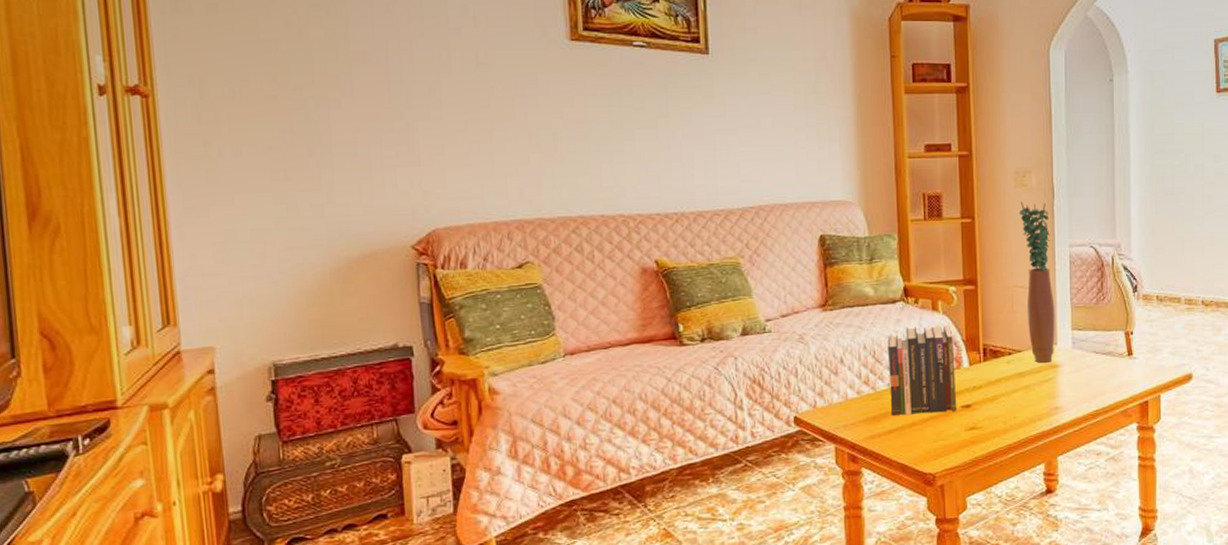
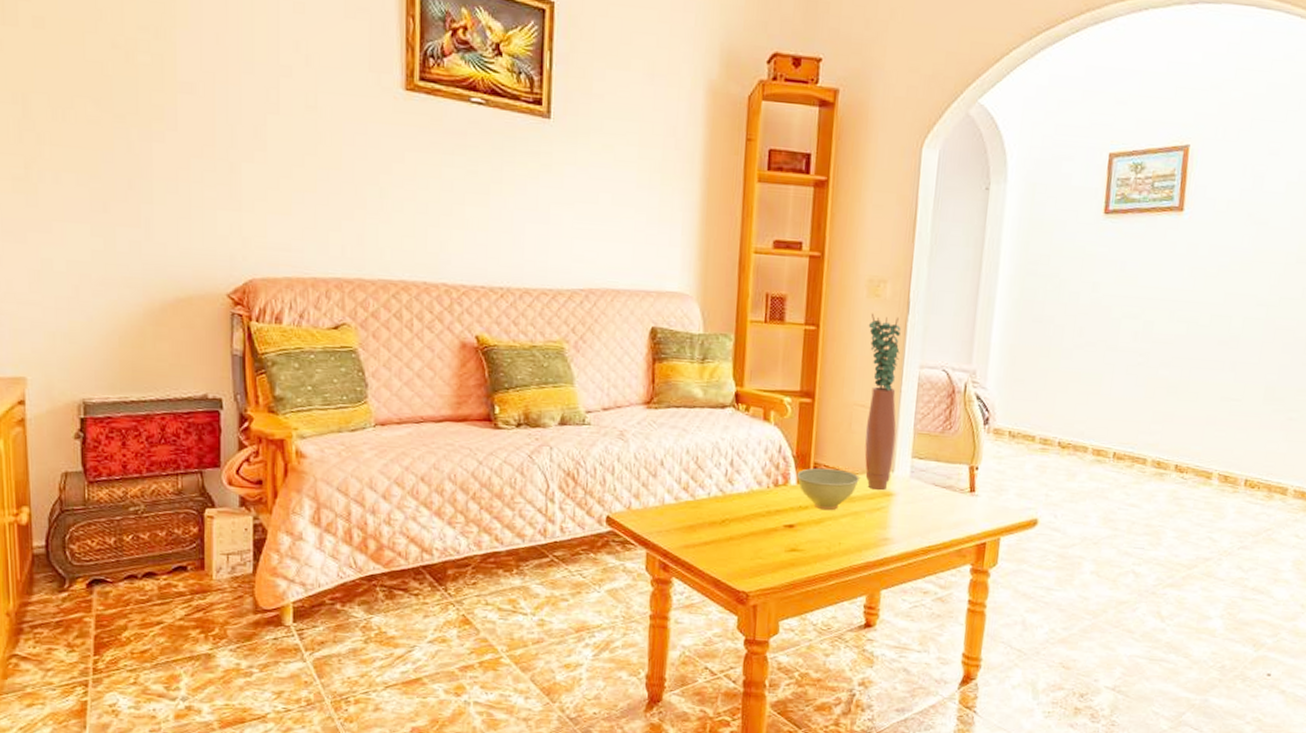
books: present [887,326,957,415] -> none [709,435,783,530]
bowl: none [968,348,1026,388] -> present [796,467,859,511]

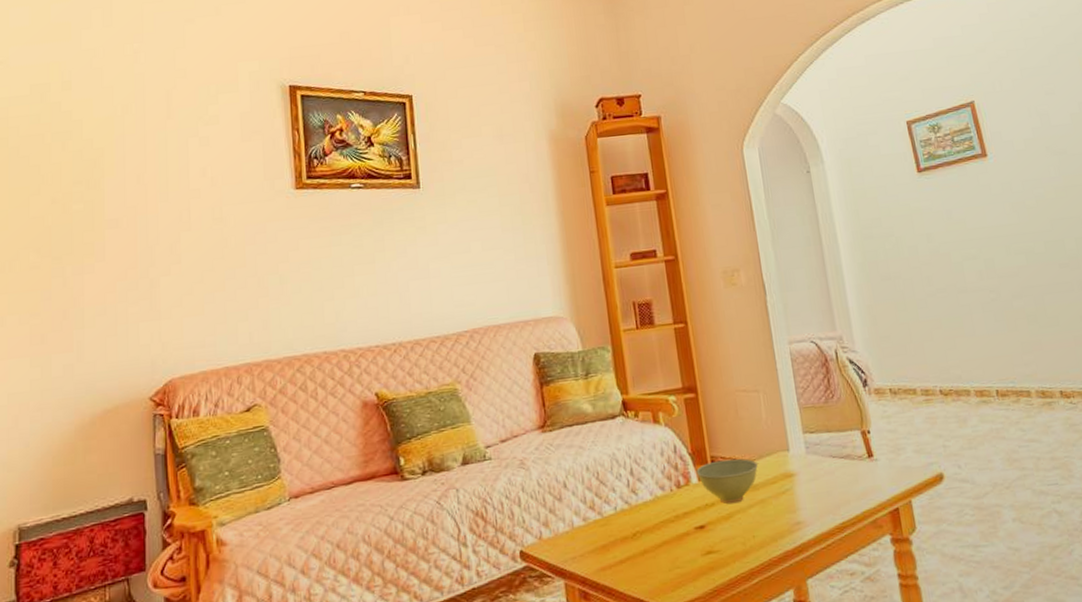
vase: present [864,313,901,490] -> none [731,300,788,473]

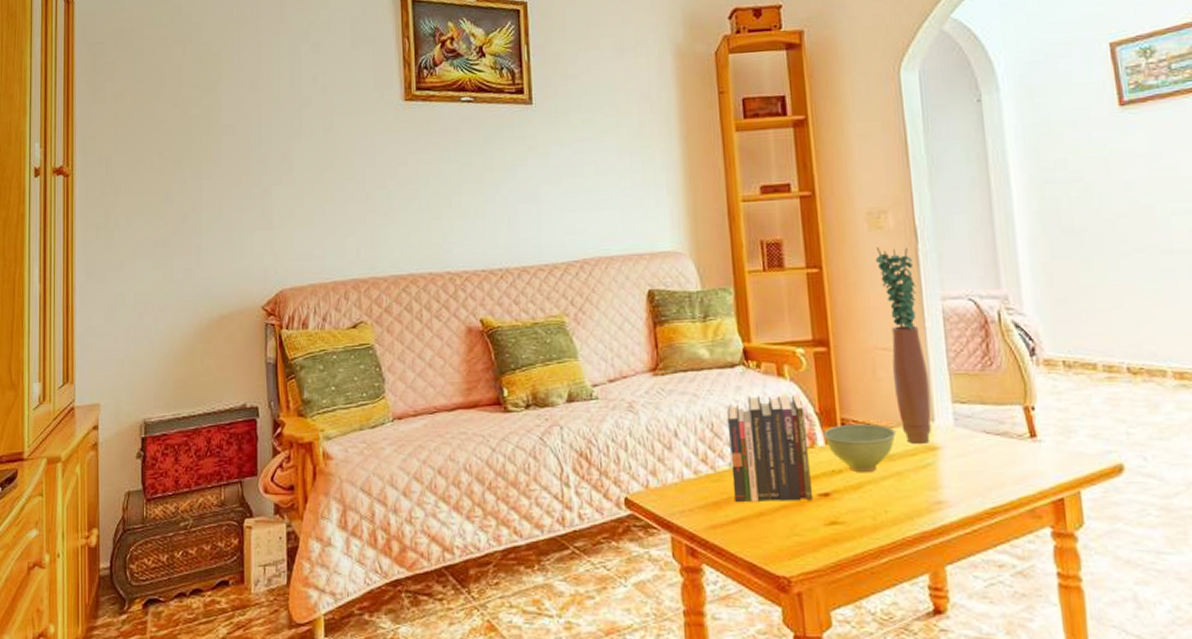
books: none [610,438,691,543] -> present [727,395,814,502]
vase: none [731,300,788,473] -> present [875,247,932,444]

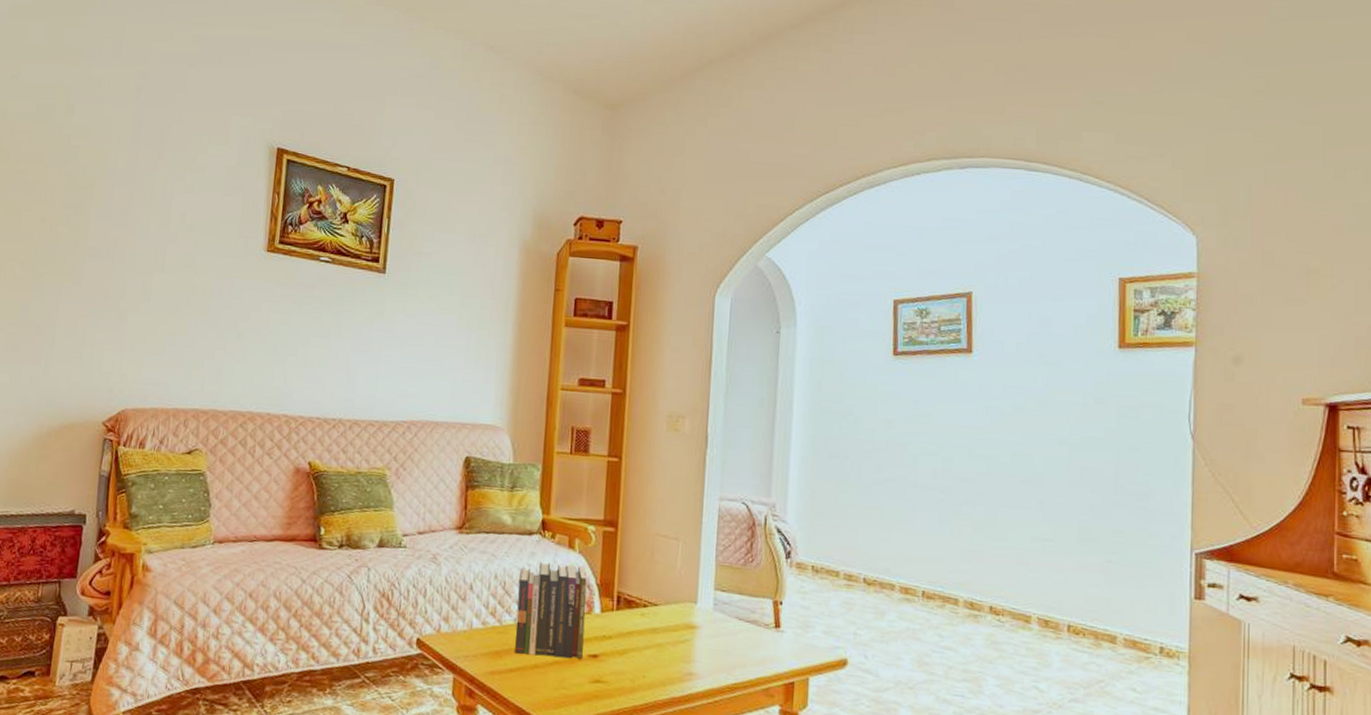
bowl: present [823,423,896,473] -> none [600,596,663,642]
vase: present [875,247,932,444] -> none [667,446,700,622]

